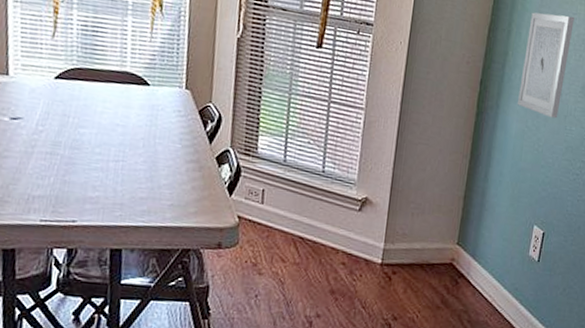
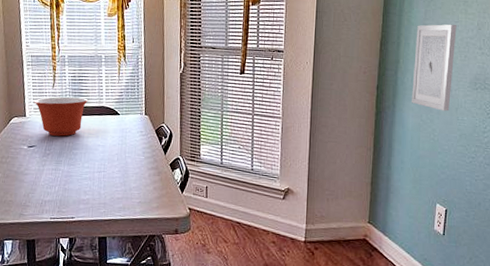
mixing bowl: none [22,51,106,108] -> present [34,96,89,136]

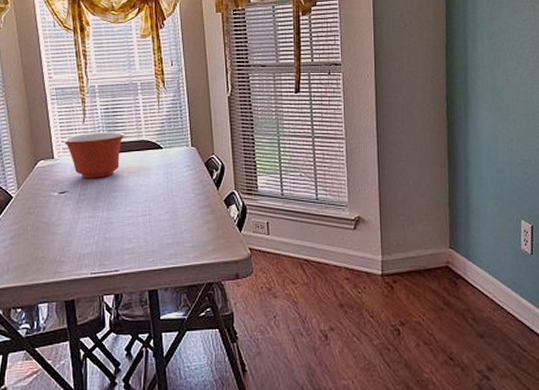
wall art: present [412,24,457,112] -> none [483,23,526,118]

